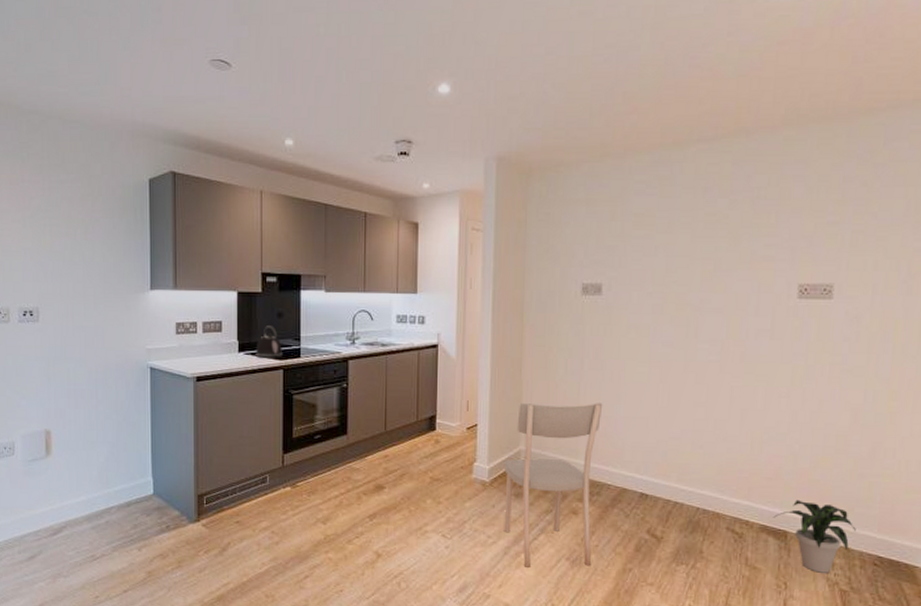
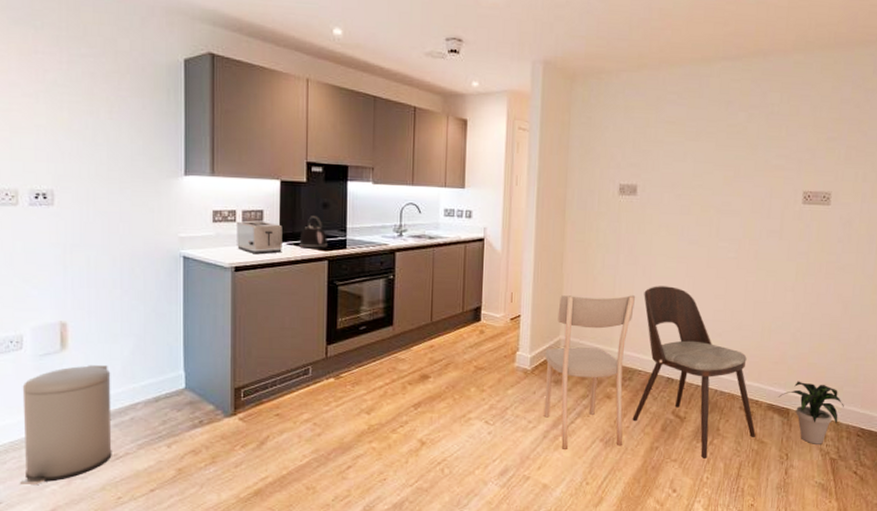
pedal bin: none [13,470,90,581] -> present [20,365,112,486]
toaster: none [198,331,240,365] -> present [237,220,282,255]
dining chair: none [601,392,746,584] -> present [632,286,756,458]

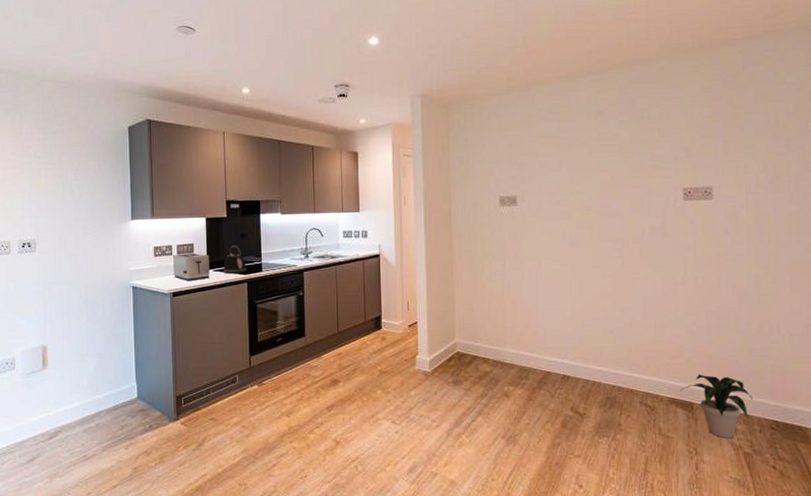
pedal bin: present [20,365,112,486] -> none [15,380,83,483]
dining chair: present [543,295,636,449] -> none [443,298,525,446]
dining chair: present [632,286,756,458] -> none [531,287,659,454]

